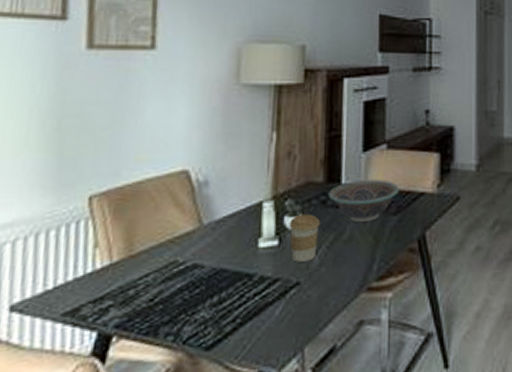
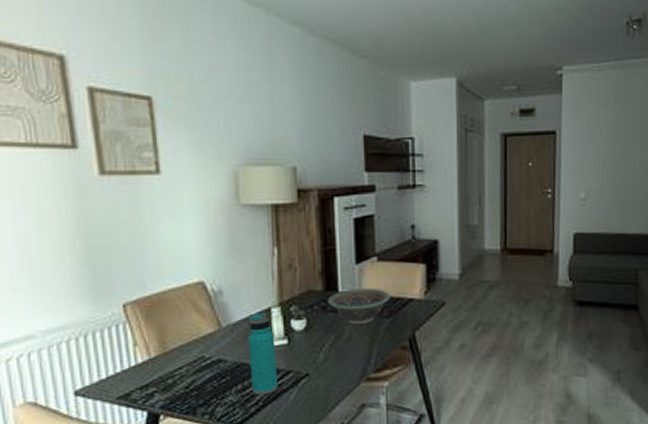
water bottle: none [230,207,264,310] -> present [247,312,278,395]
coffee cup: present [289,214,320,262] -> none [296,318,322,358]

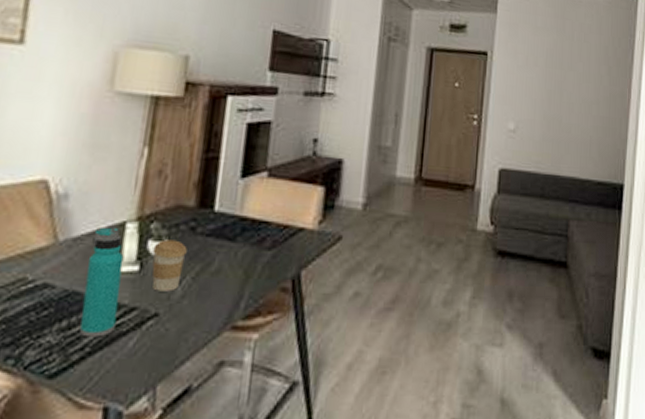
coffee cup: none [296,318,322,358] -> present [151,239,187,292]
decorative bowl: present [328,288,391,325] -> none [199,208,278,255]

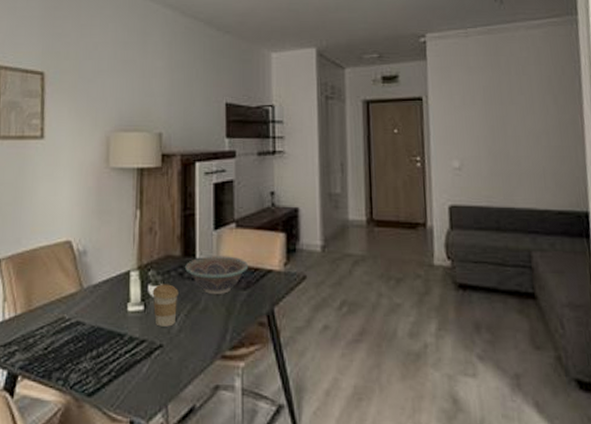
water bottle: present [79,227,124,338] -> none [105,275,132,364]
decorative bowl: none [199,208,278,255] -> present [185,256,249,295]

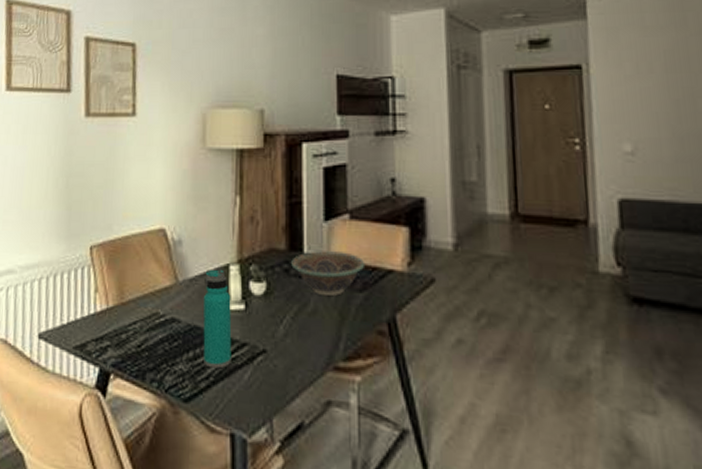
water bottle: none [105,275,132,364] -> present [203,269,232,369]
coffee cup: present [152,284,178,327] -> none [254,280,284,330]

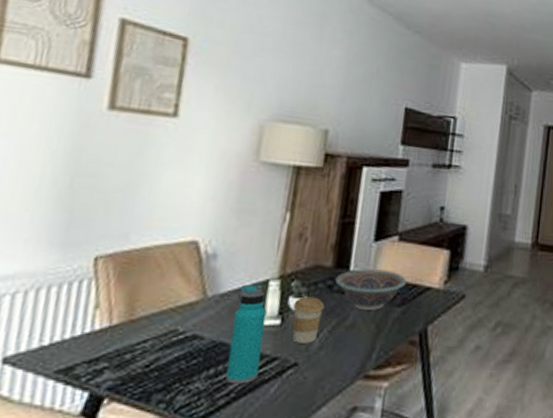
coffee cup: none [254,280,284,330] -> present [292,296,325,344]

